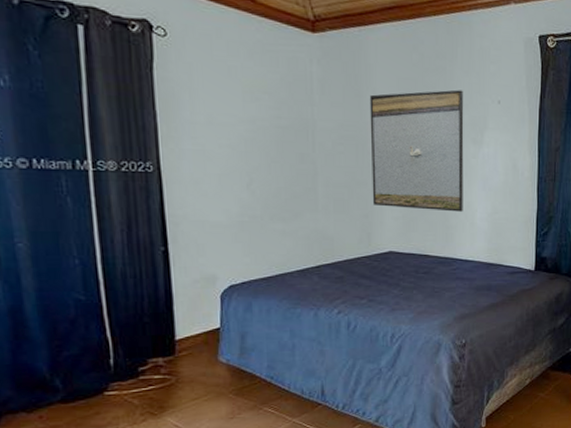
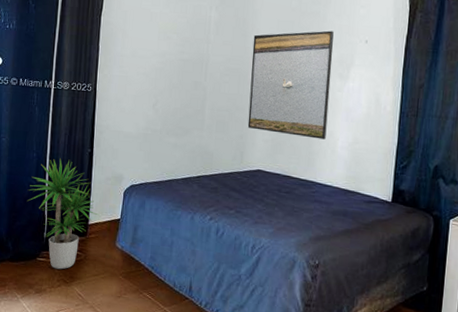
potted plant: none [74,263,188,401] -> present [27,158,99,270]

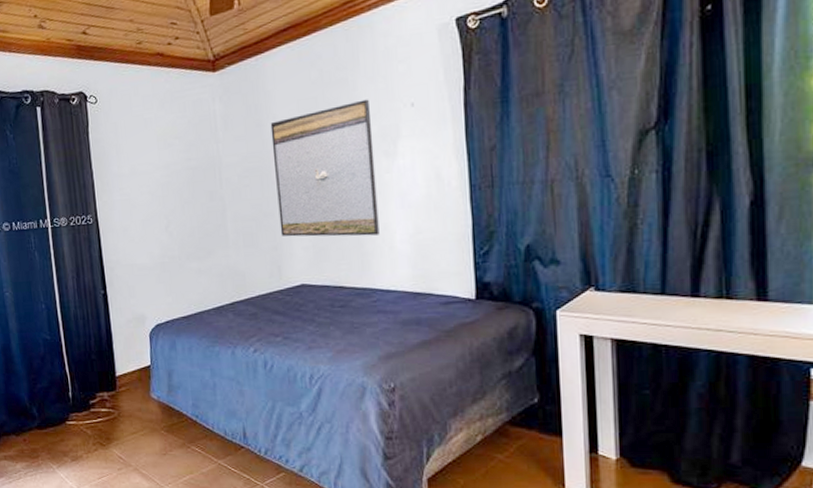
potted plant: present [27,158,99,270] -> none [43,305,125,431]

